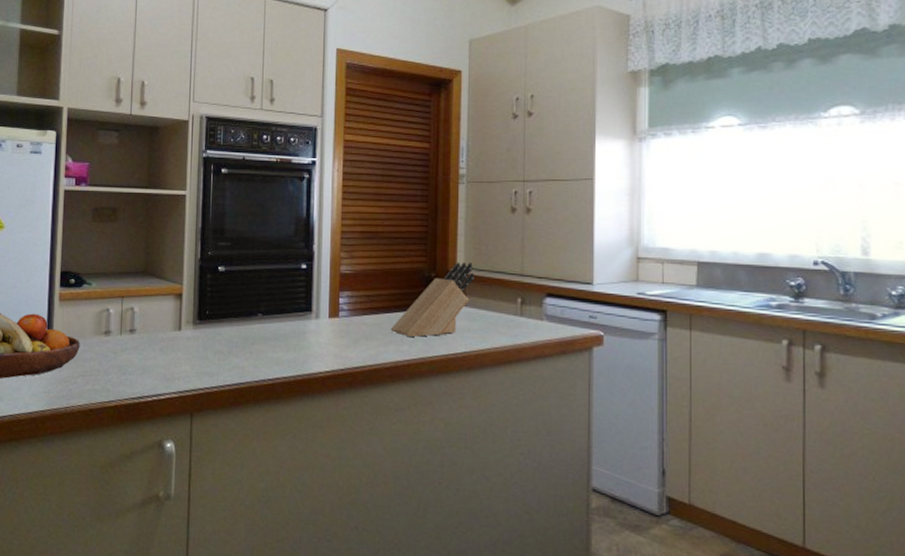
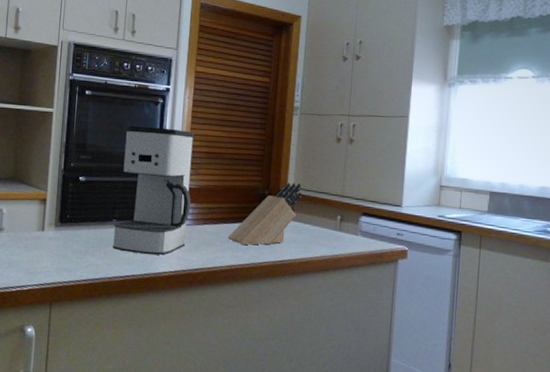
coffee maker: none [259,205,347,353] -> present [113,125,195,255]

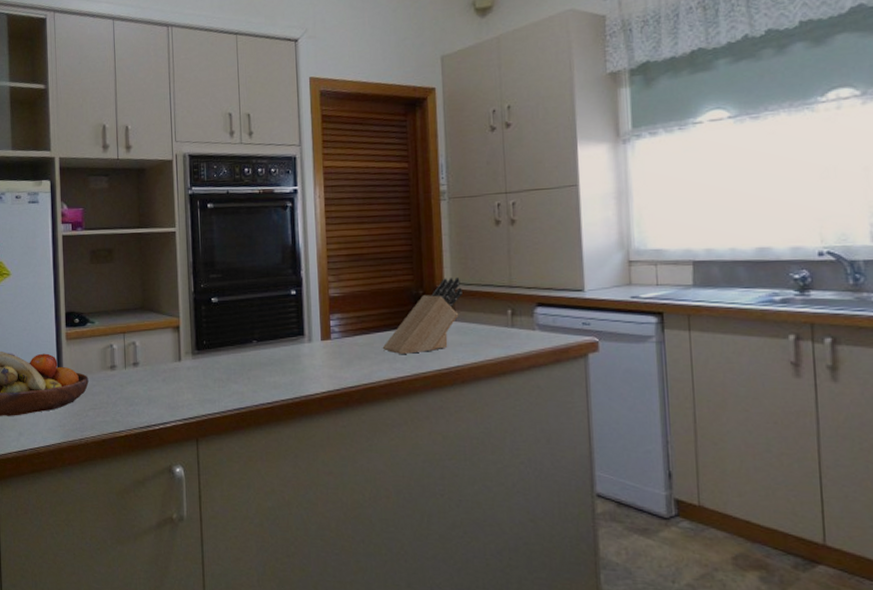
coffee maker: present [113,125,195,255] -> none [254,233,337,375]

